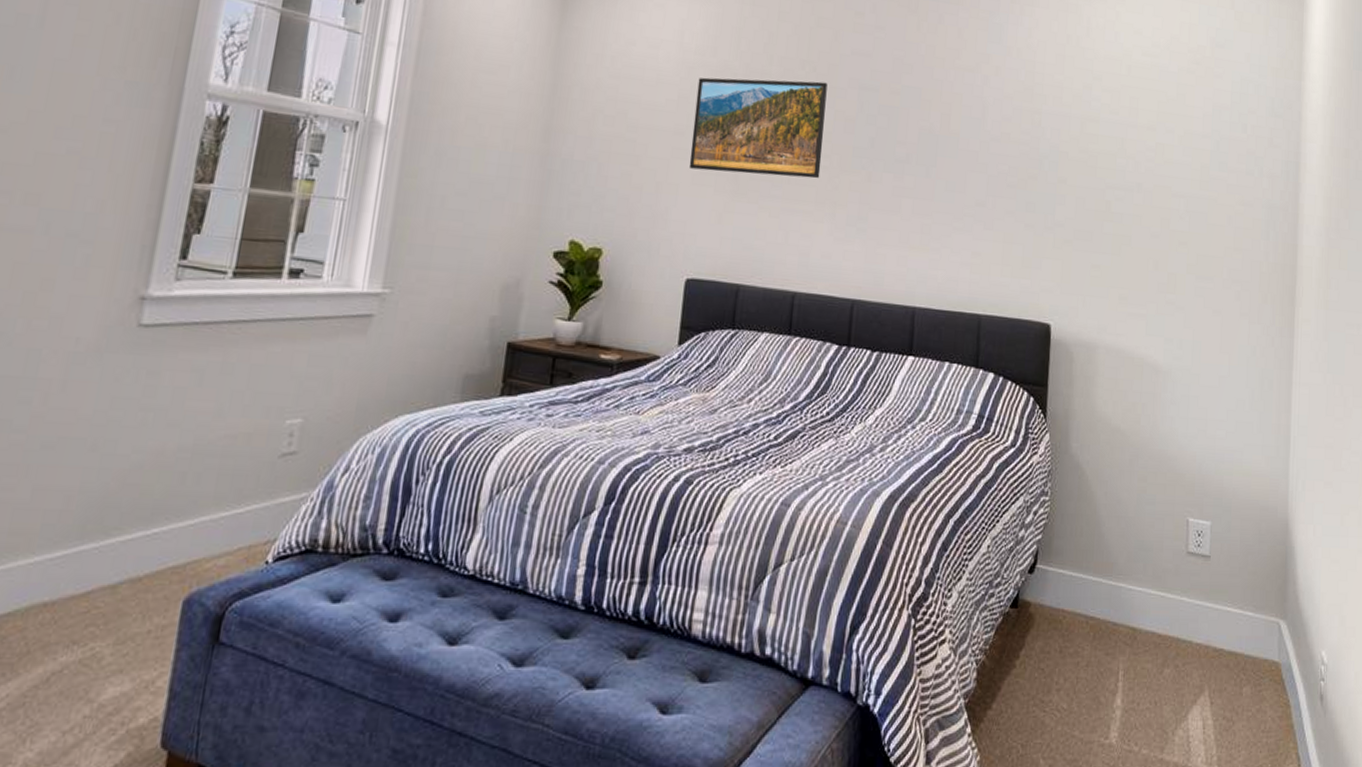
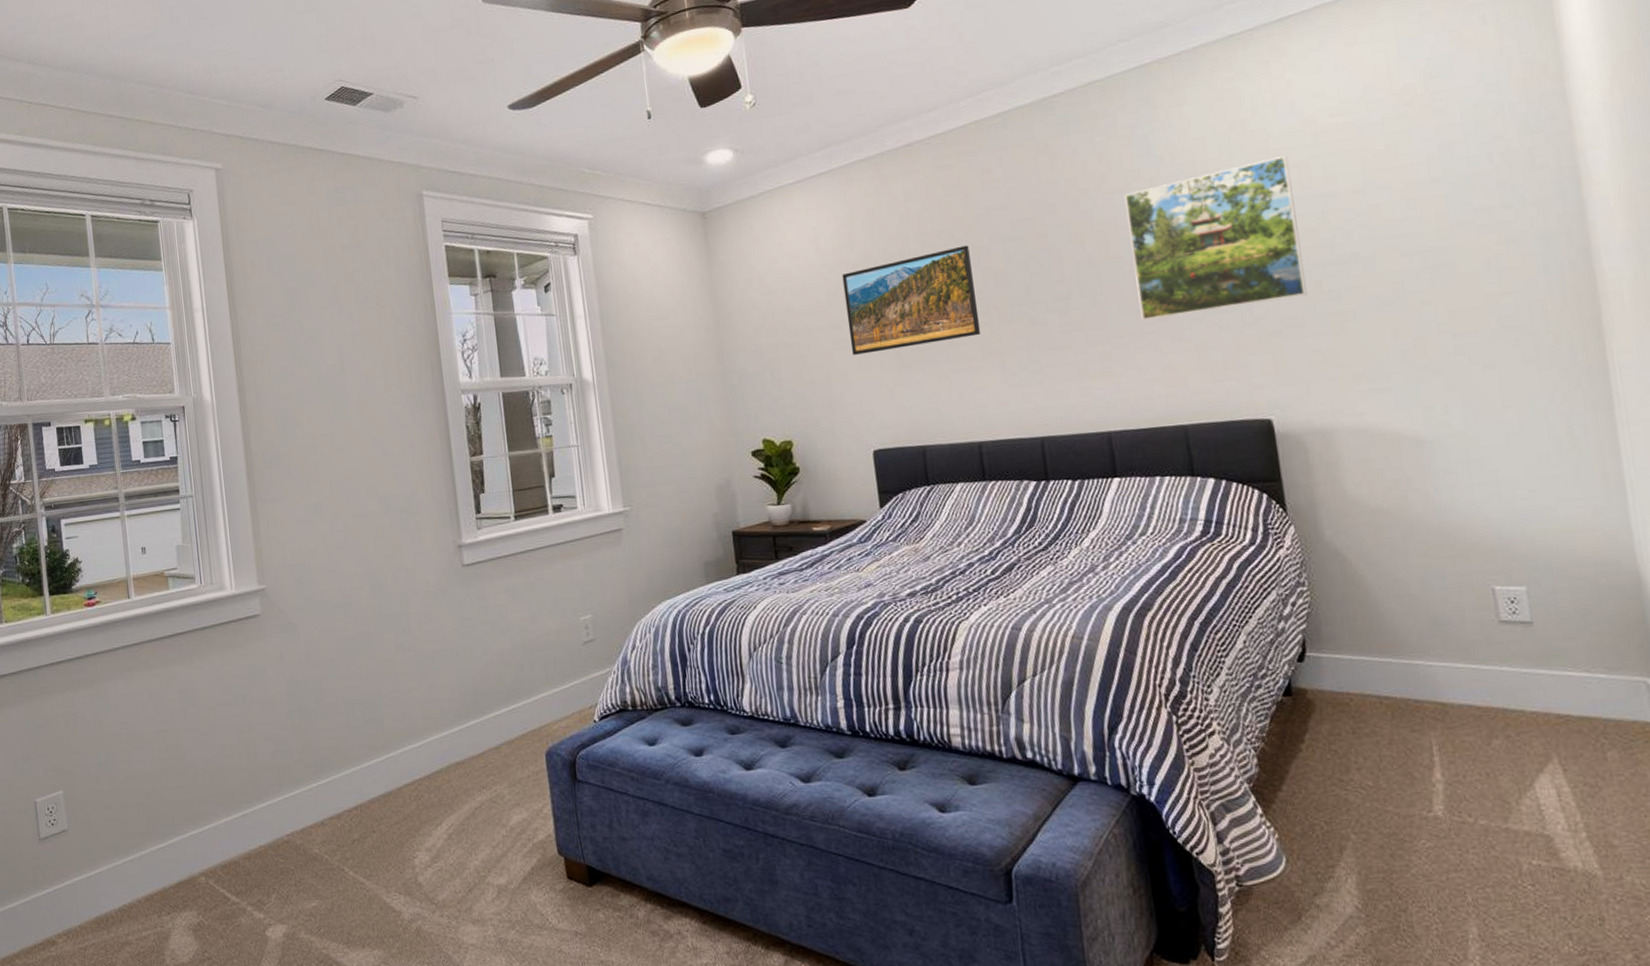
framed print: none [964,74,1106,213] -> present [1125,156,1307,321]

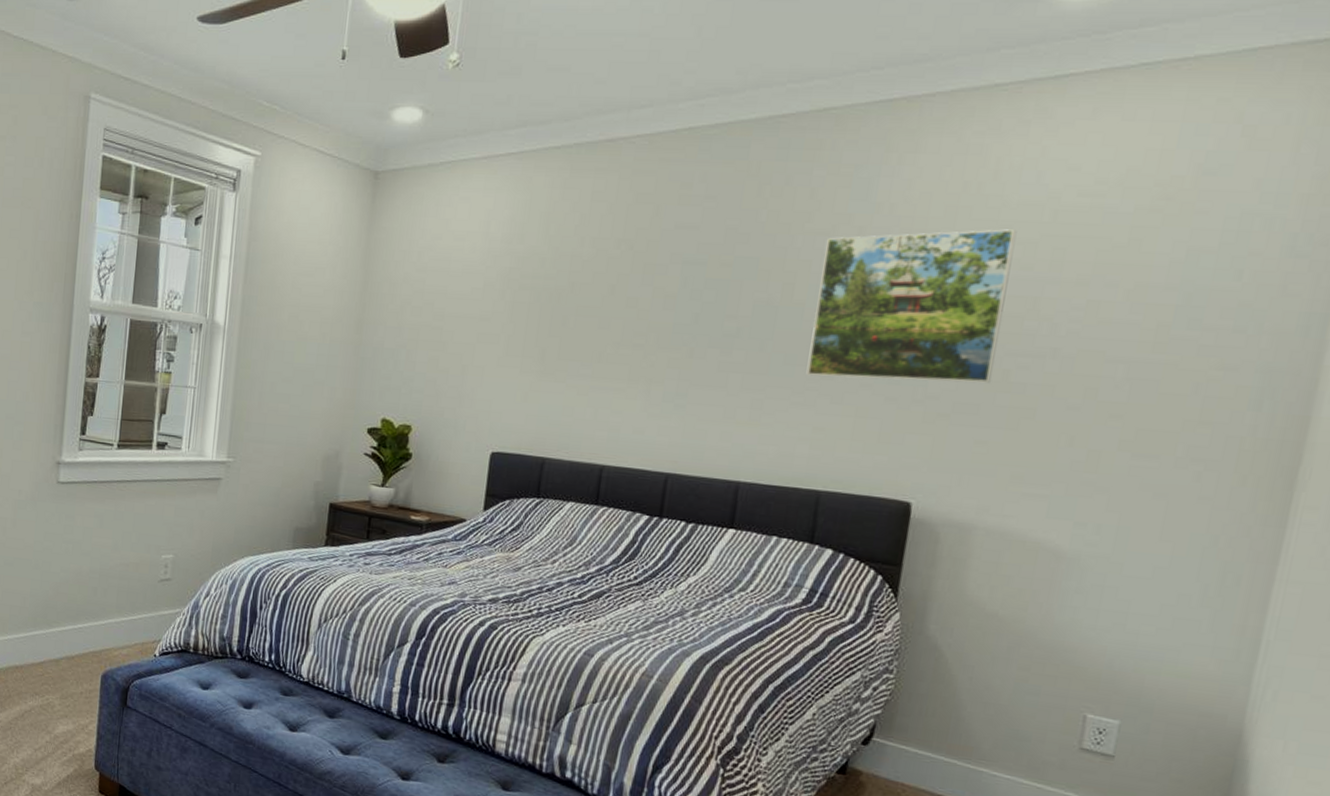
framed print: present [842,245,981,355] -> none [494,259,646,357]

